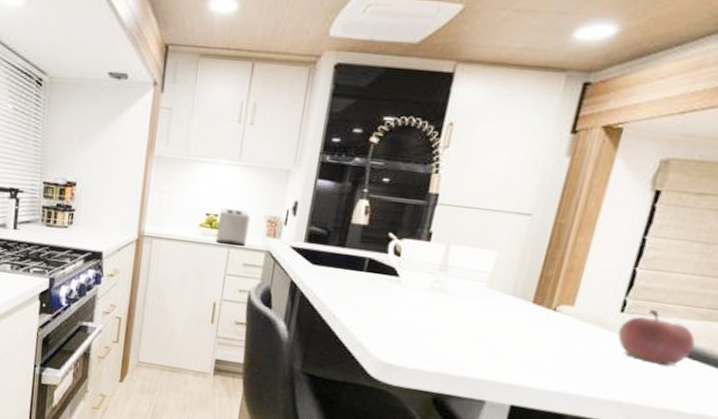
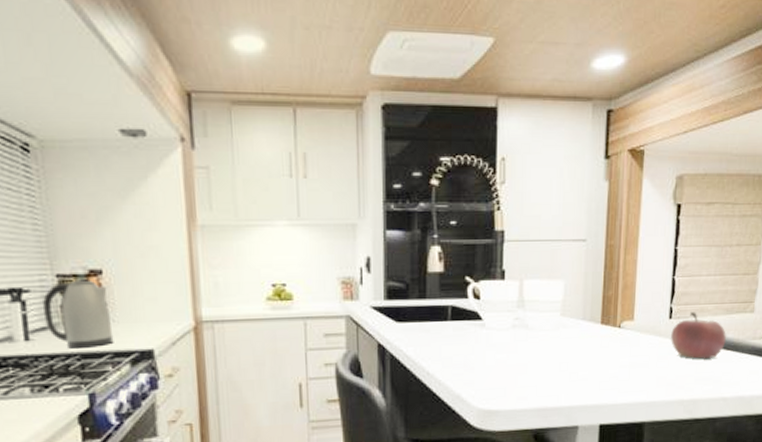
kettle: none [30,188,77,243] -> present [43,279,114,349]
toaster: present [216,208,250,246] -> none [287,275,324,316]

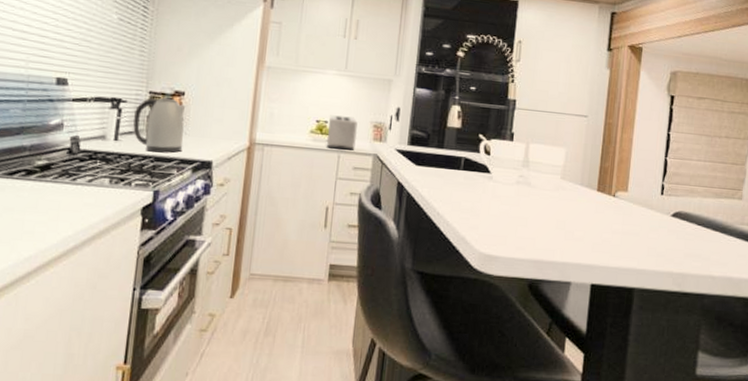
toaster: none [287,275,324,316] -> present [326,115,358,150]
fruit: present [671,312,726,359] -> none [662,191,715,237]

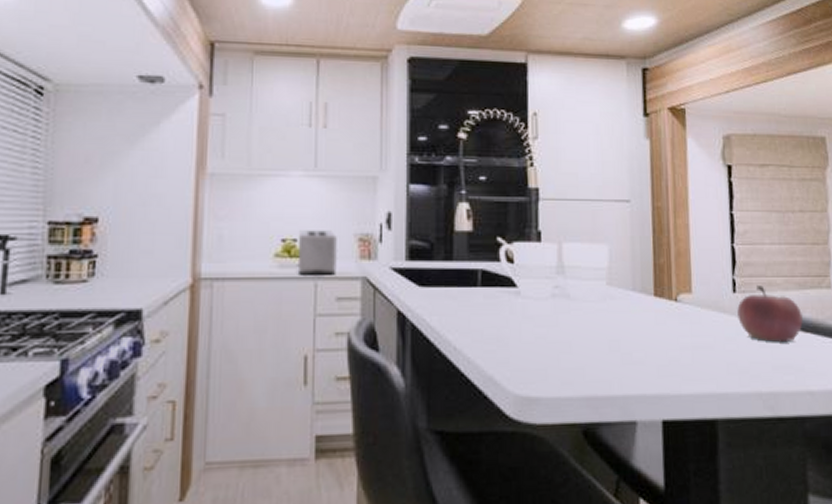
kettle: present [133,97,186,153] -> none [27,228,101,305]
fruit: none [662,191,715,237] -> present [737,285,803,342]

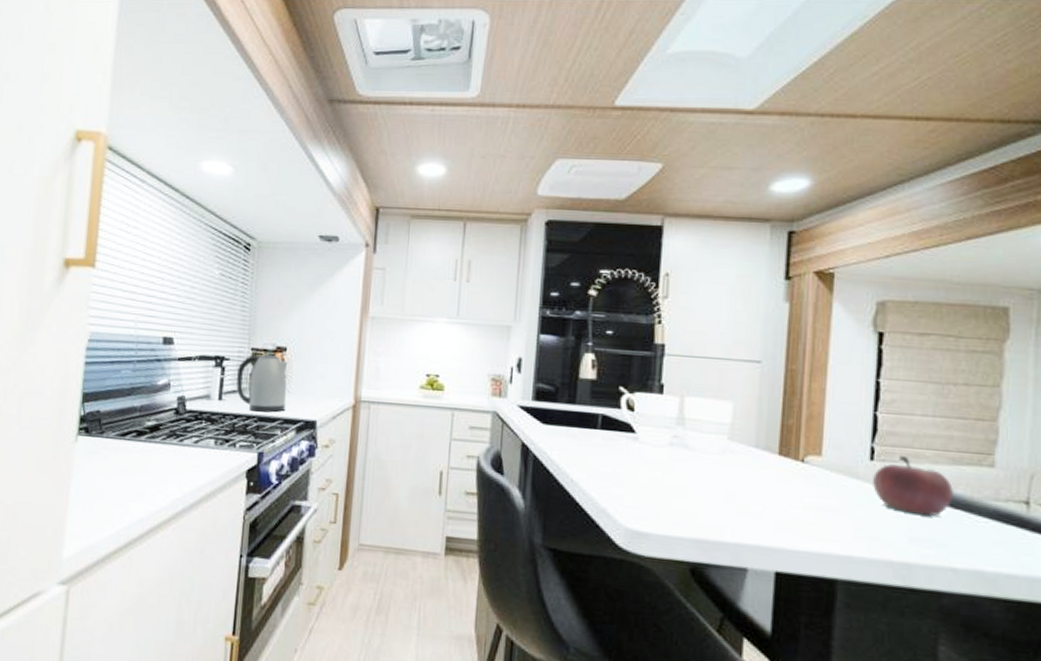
kettle: none [27,228,101,305] -> present [236,354,288,413]
toaster: present [297,230,338,275] -> none [438,368,474,407]

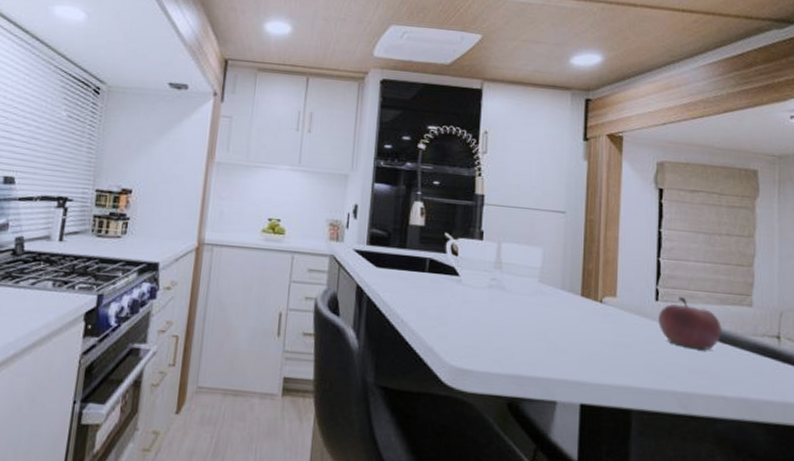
kettle: present [236,354,288,413] -> none [78,195,133,254]

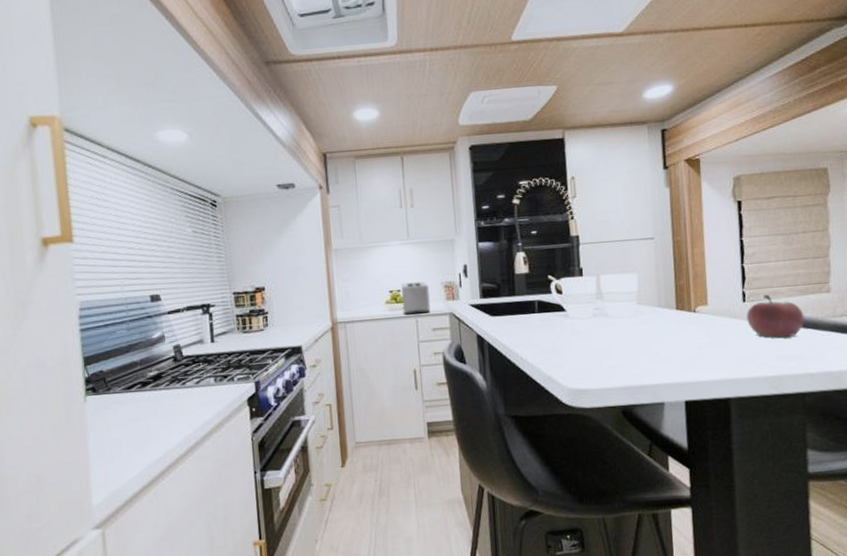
toaster: none [279,213,313,251] -> present [401,281,431,315]

